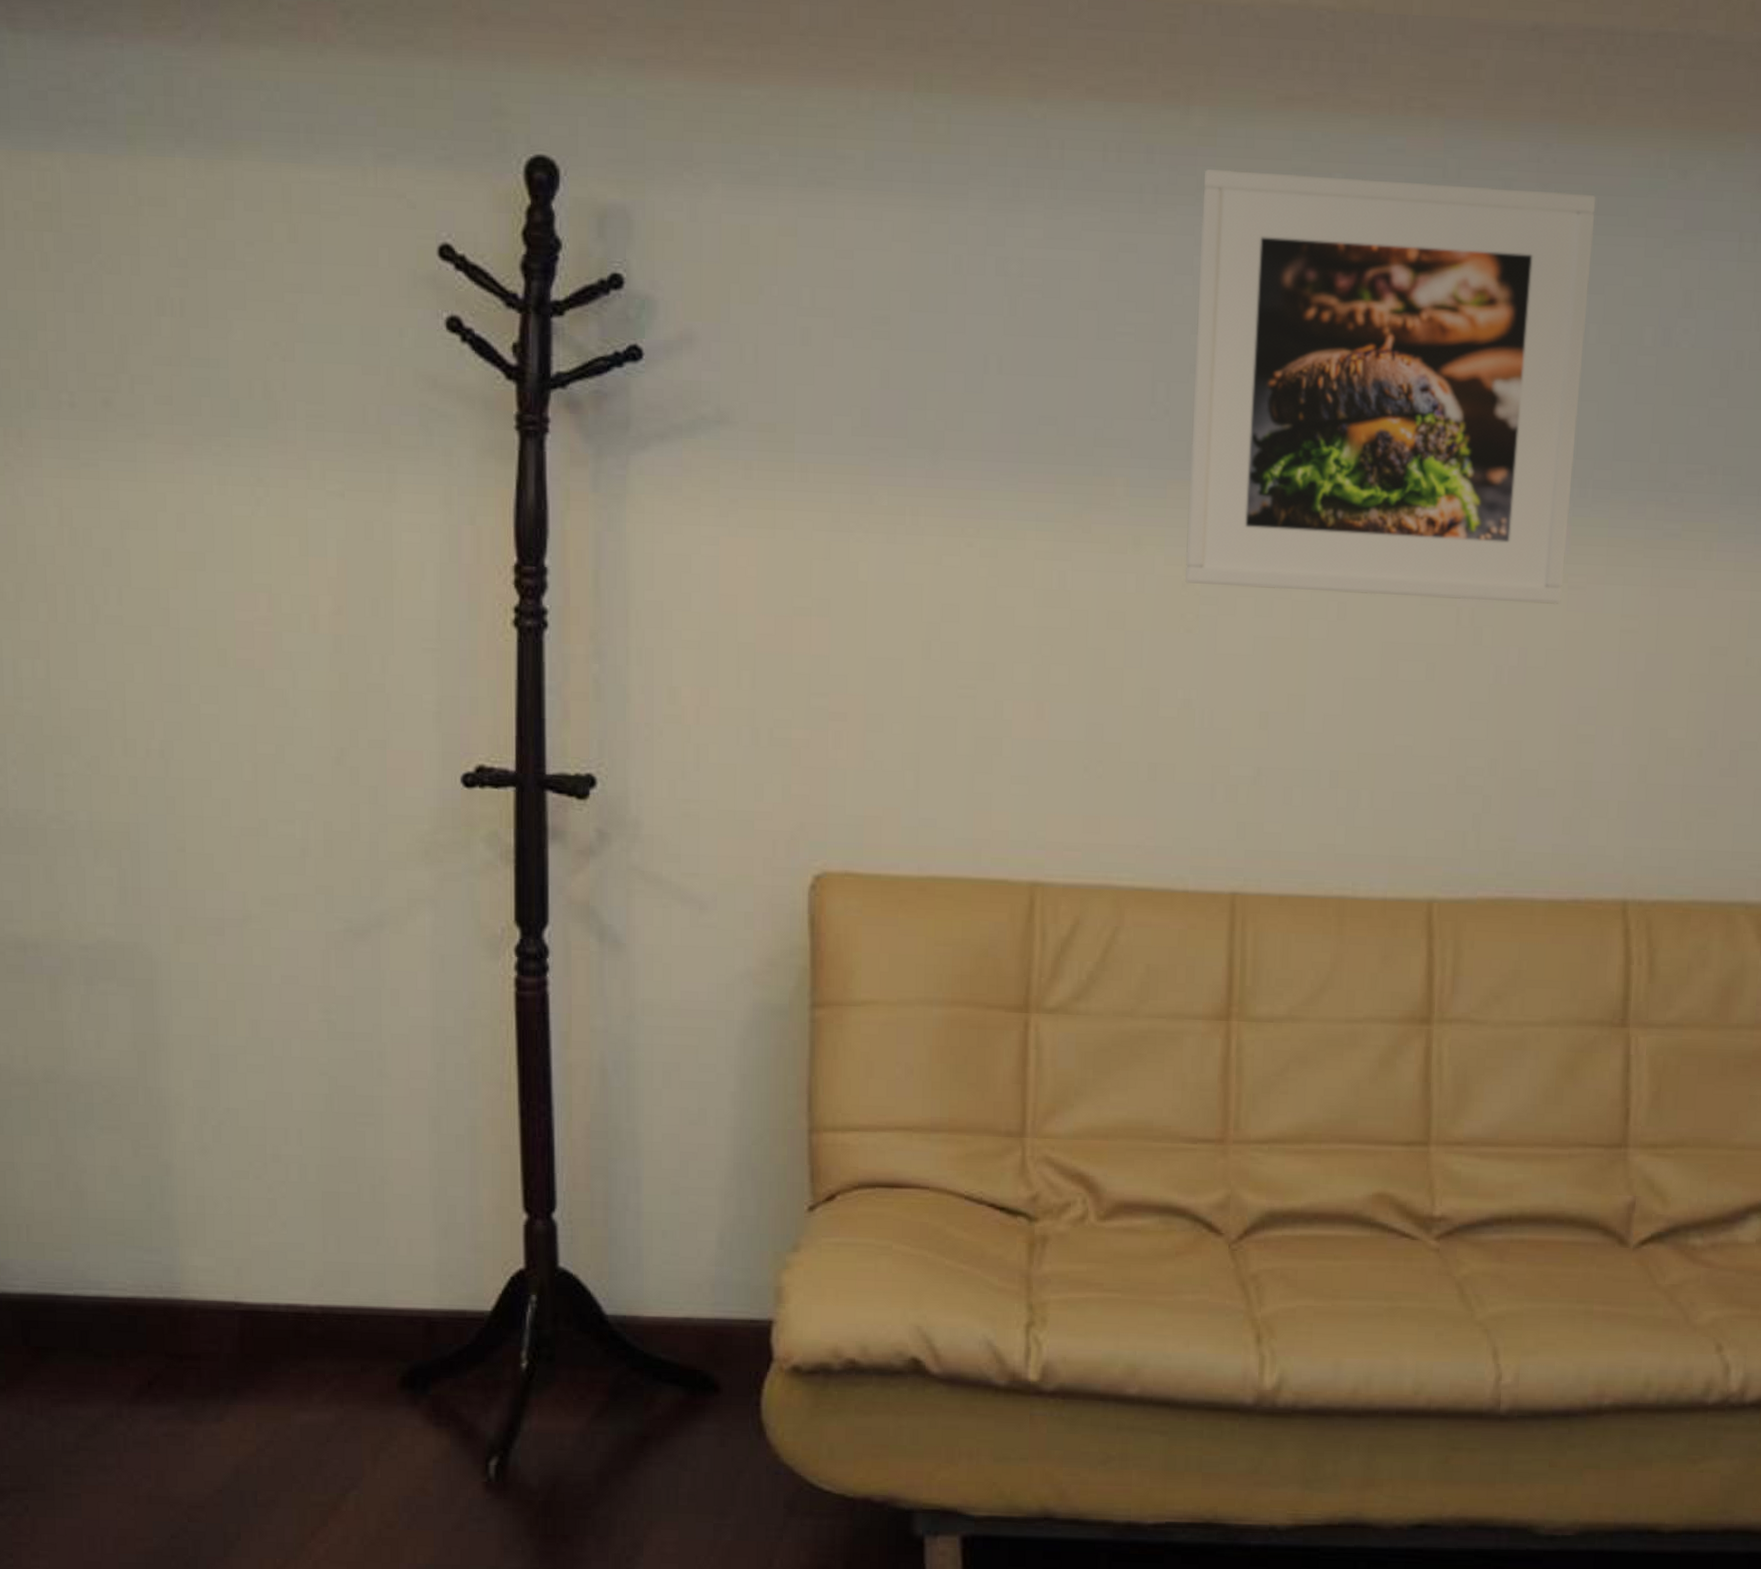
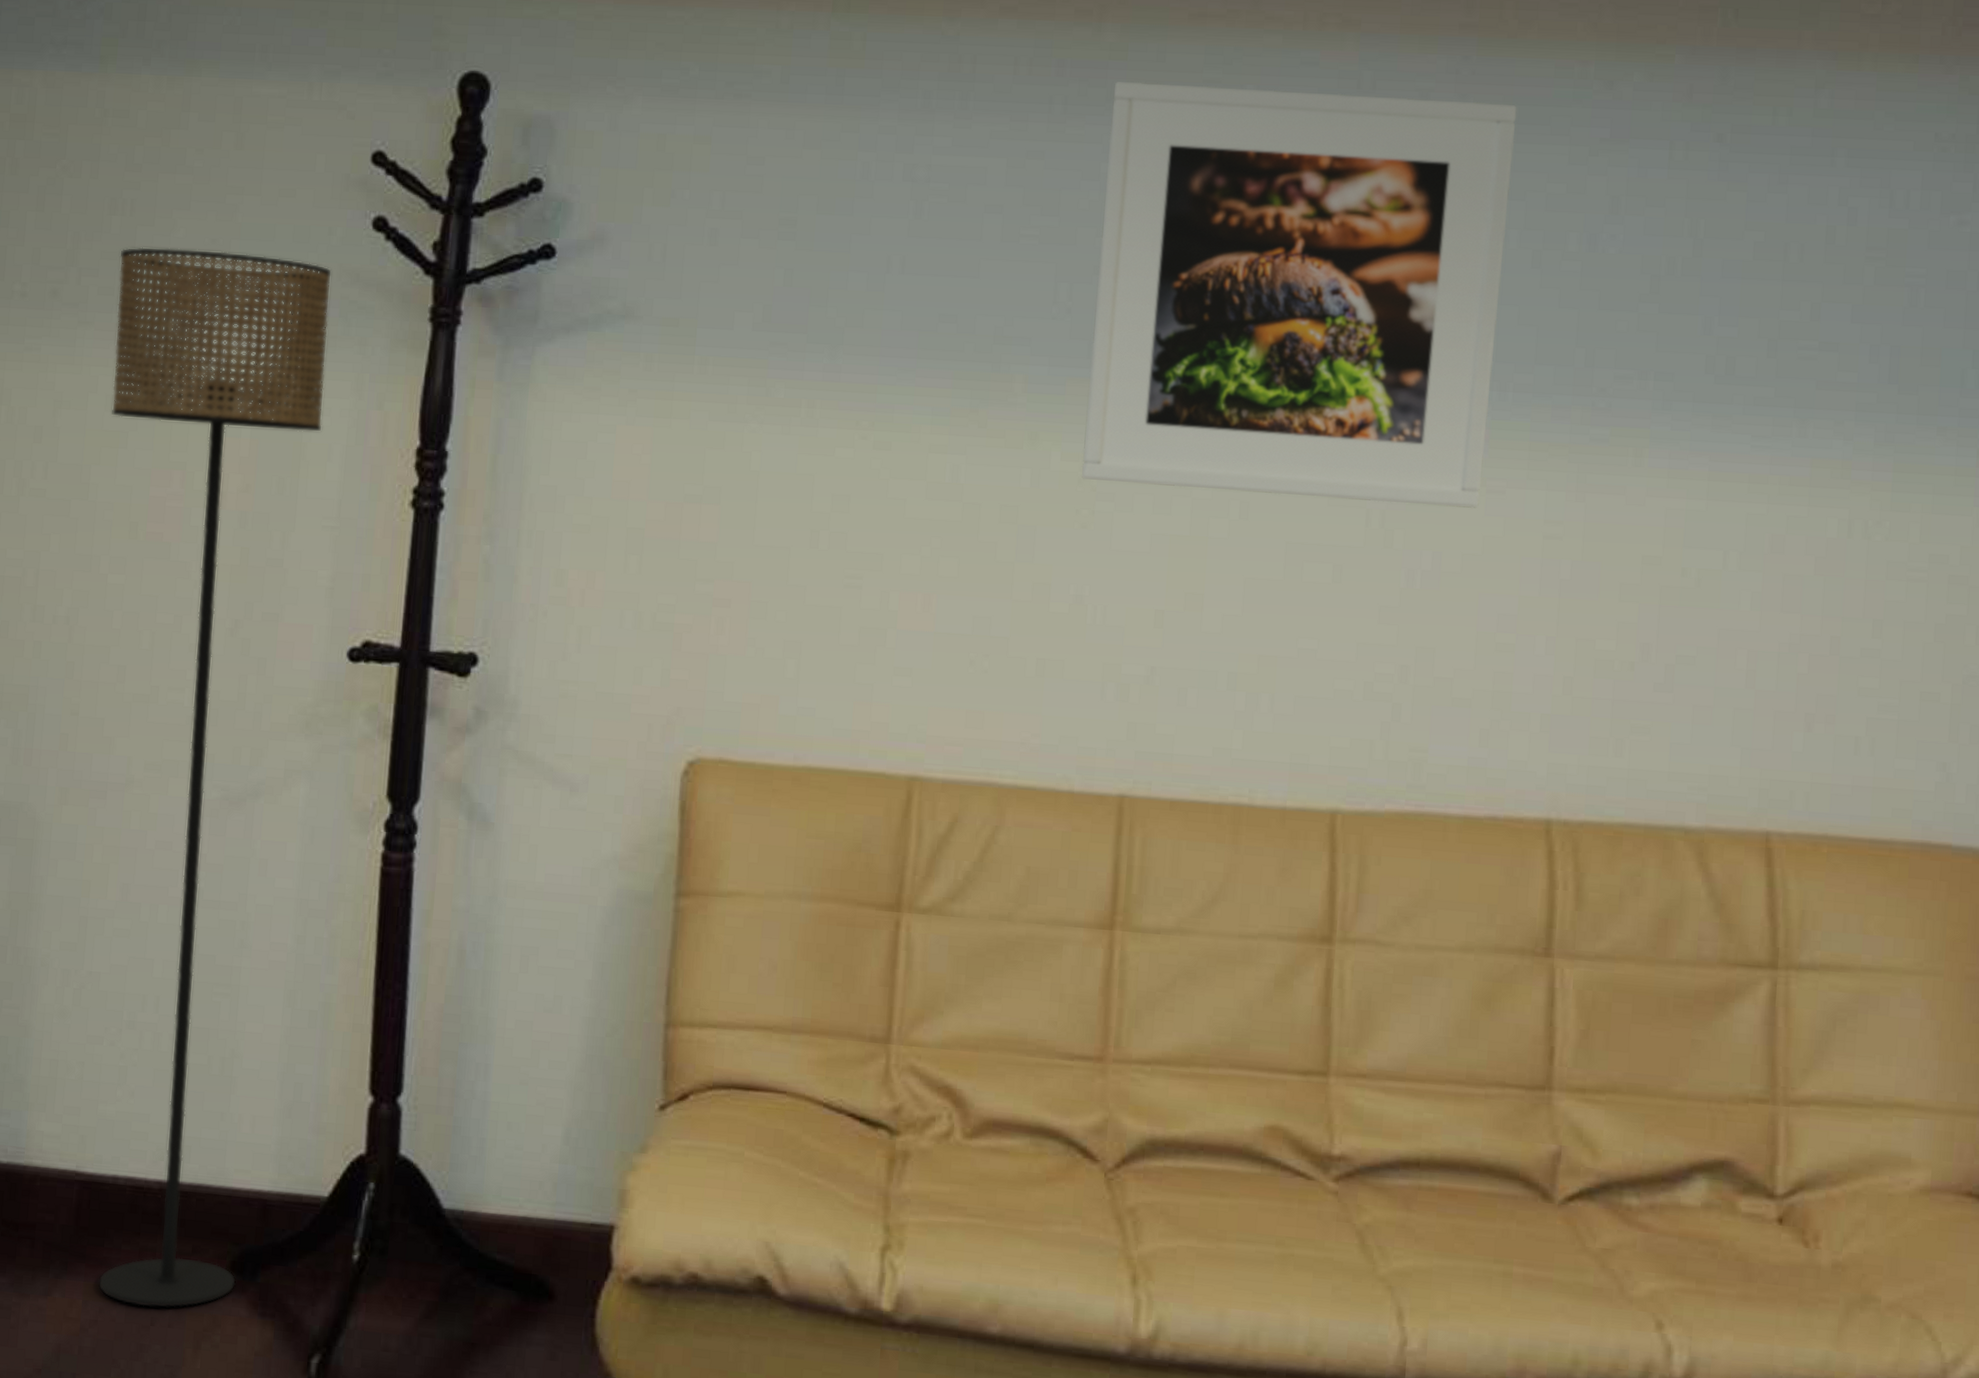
floor lamp: none [174,351,412,1426] -> present [98,246,332,1309]

